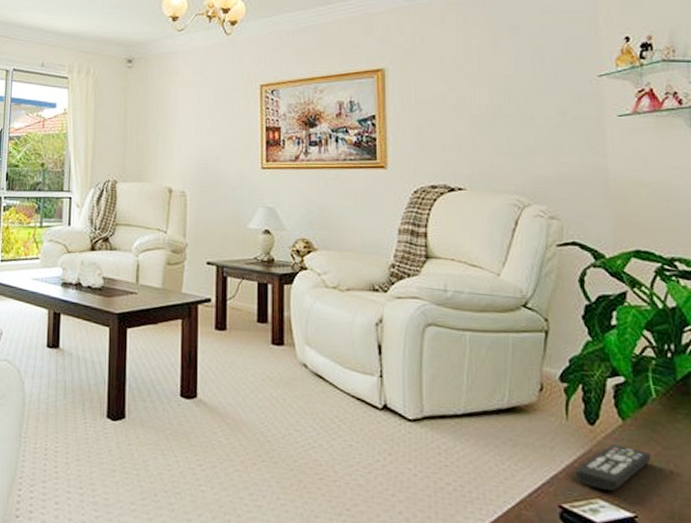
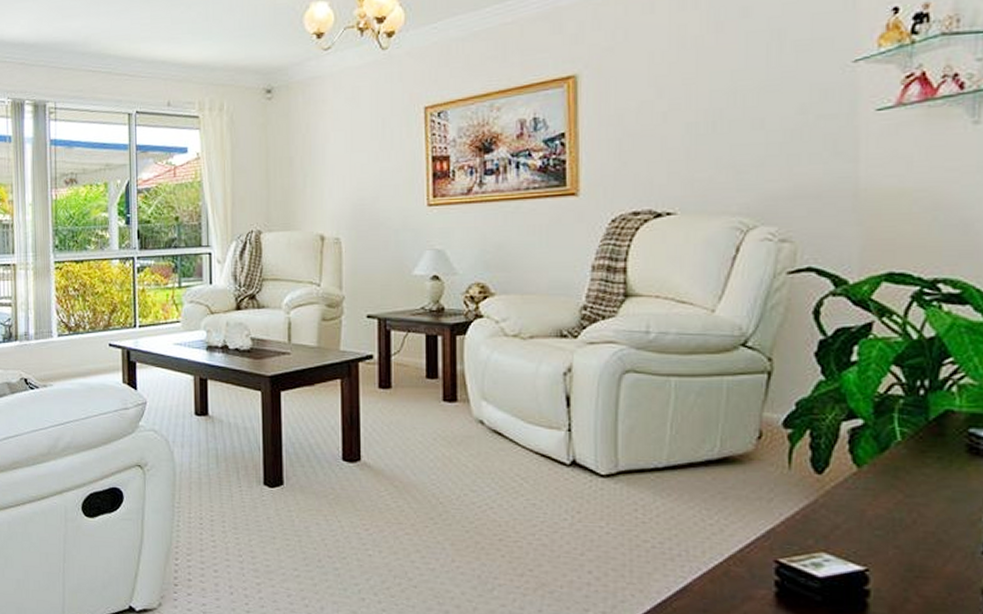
remote control: present [575,445,651,491] -> none [796,494,890,544]

